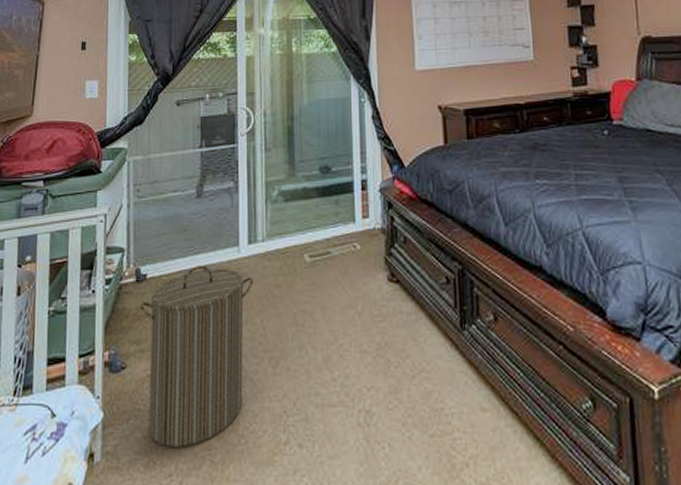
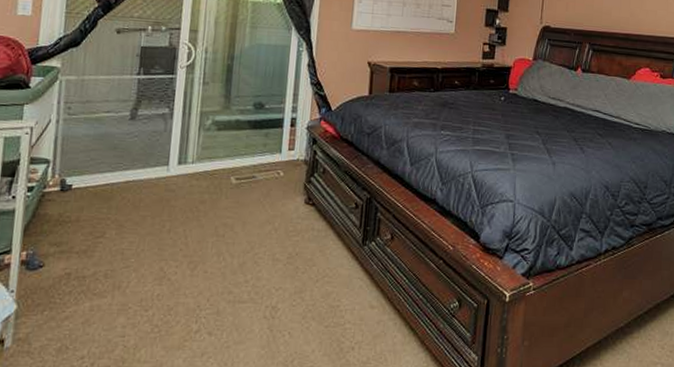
laundry hamper: present [139,266,254,447] -> none [62,180,180,334]

